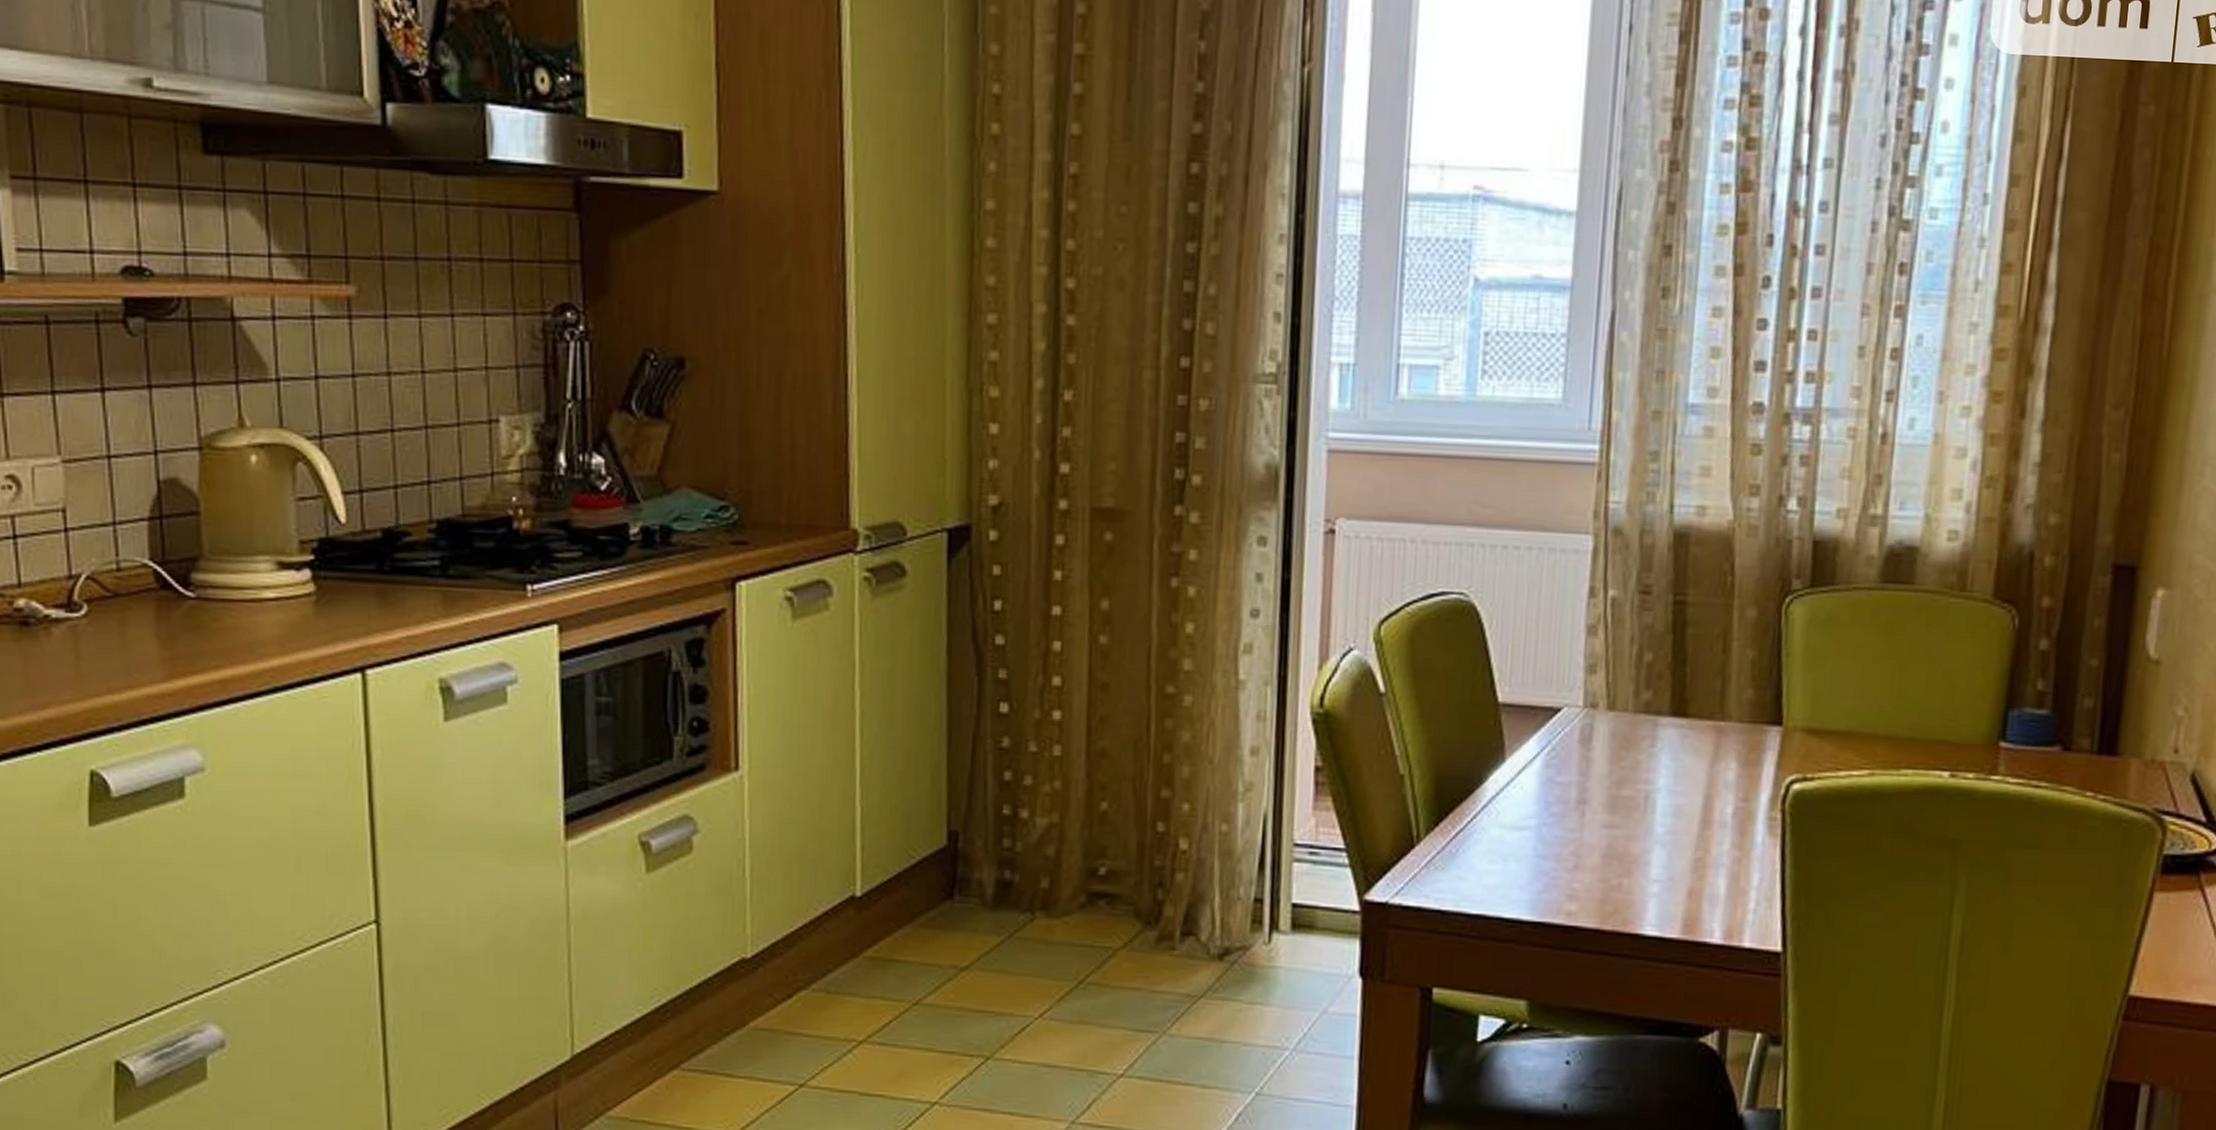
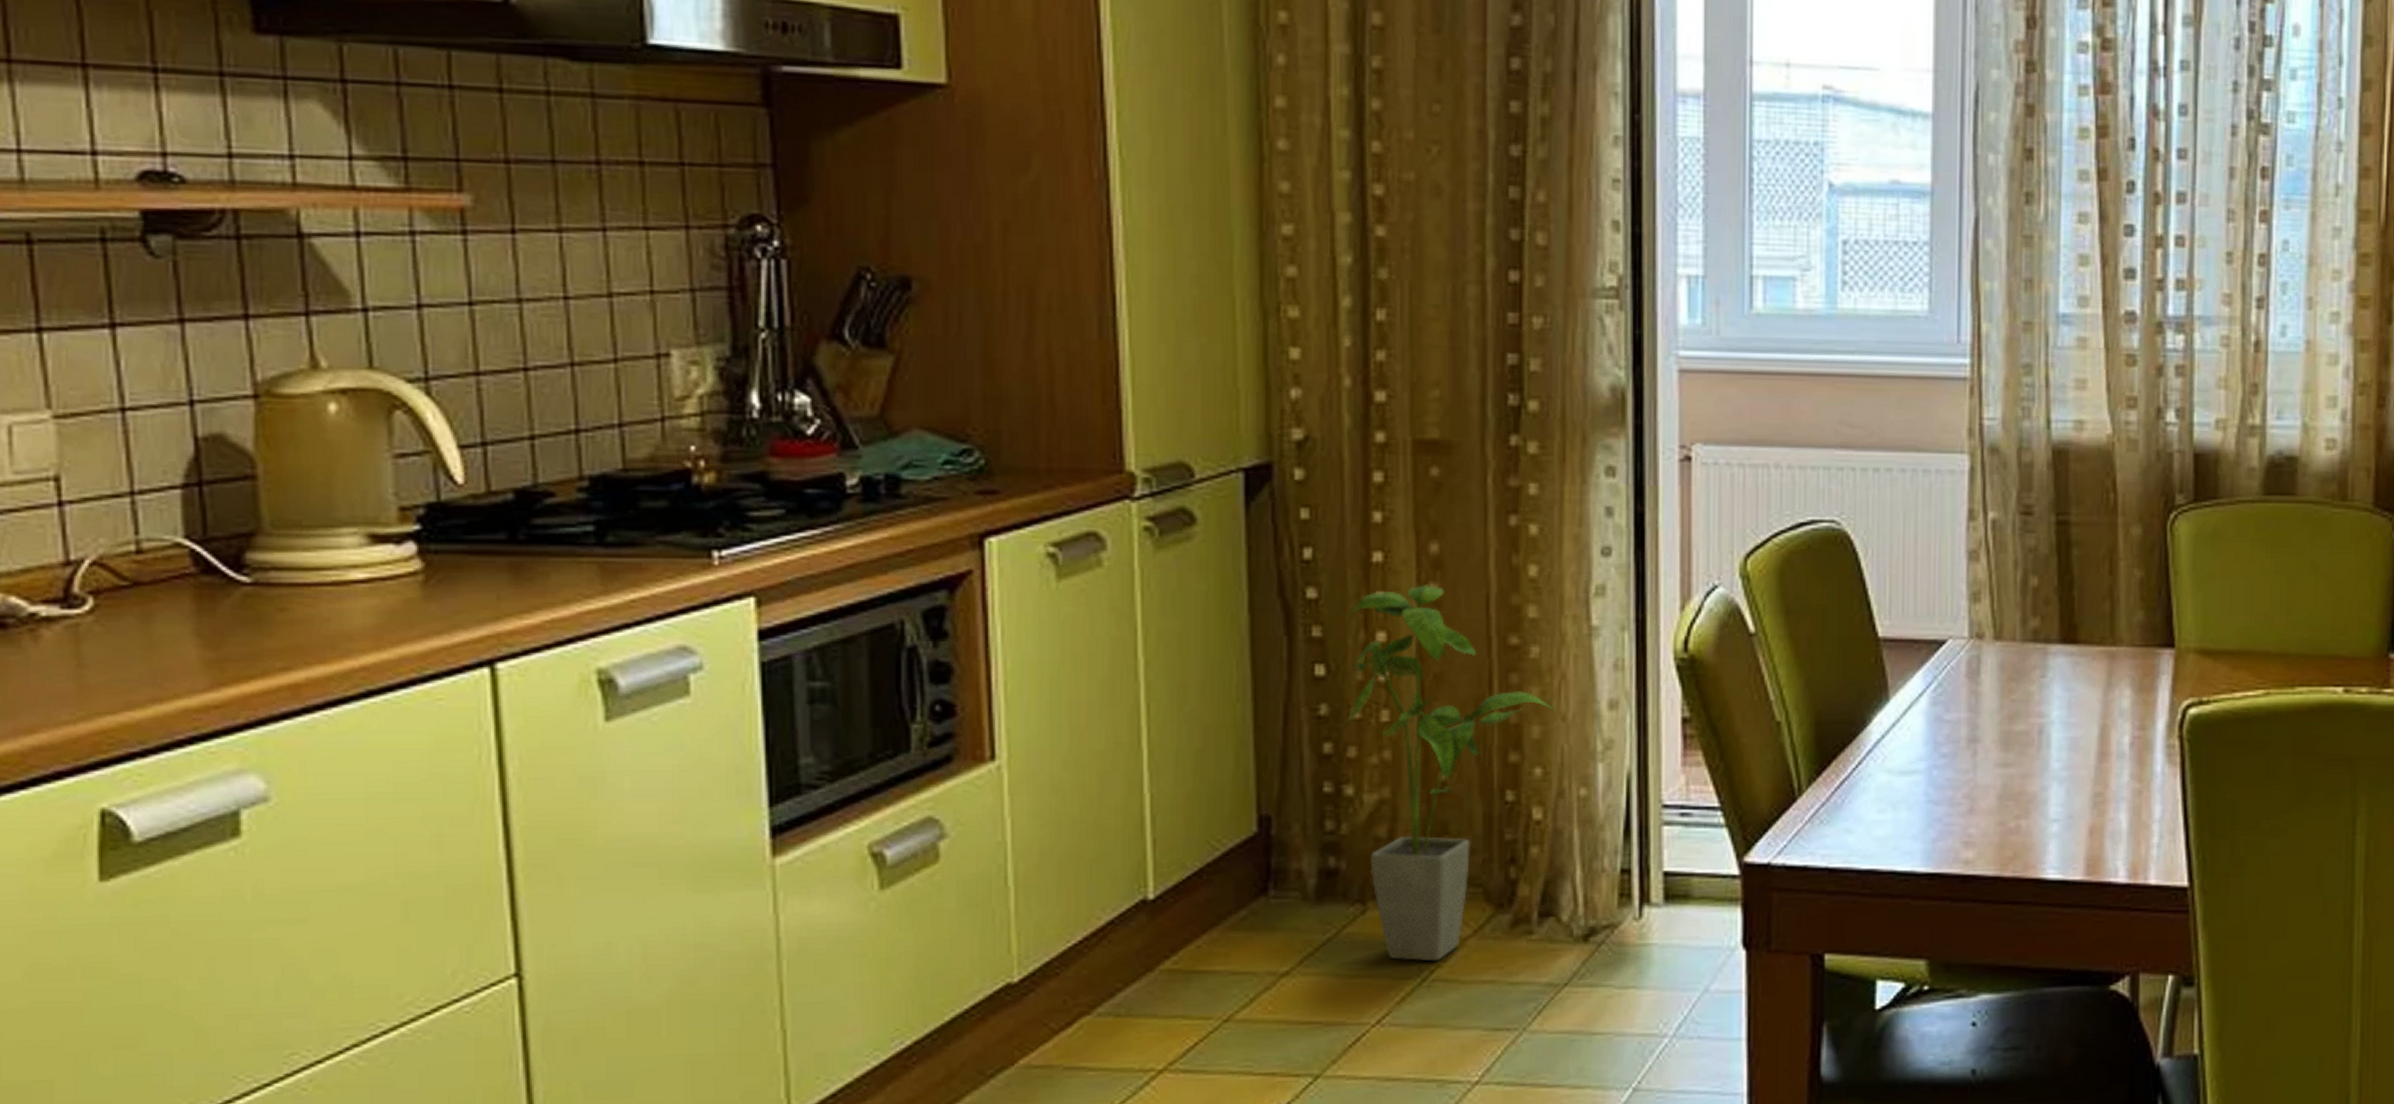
house plant: none [1023,637,1204,968] -> present [1345,585,1556,962]

